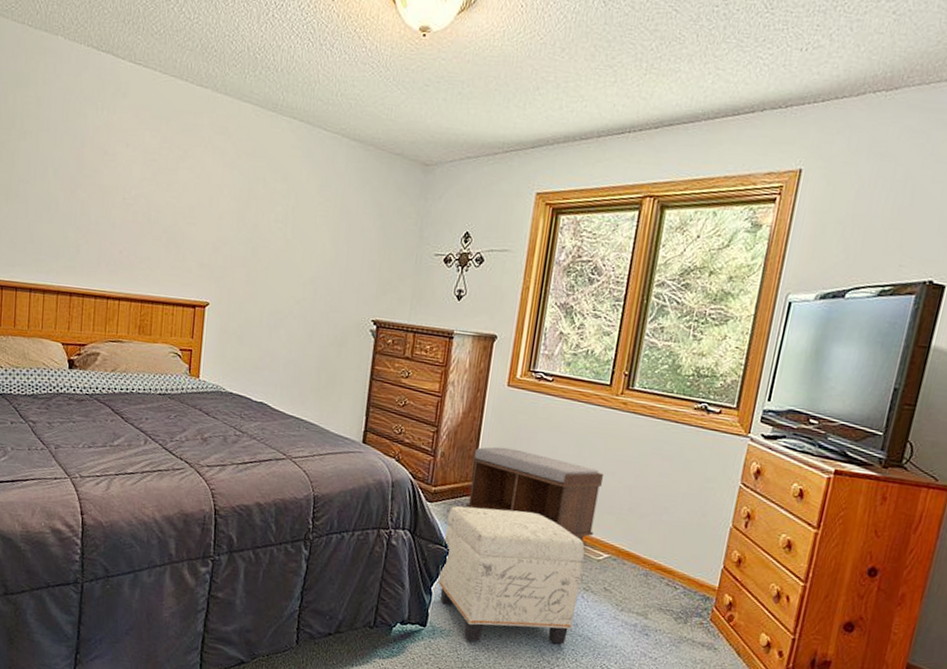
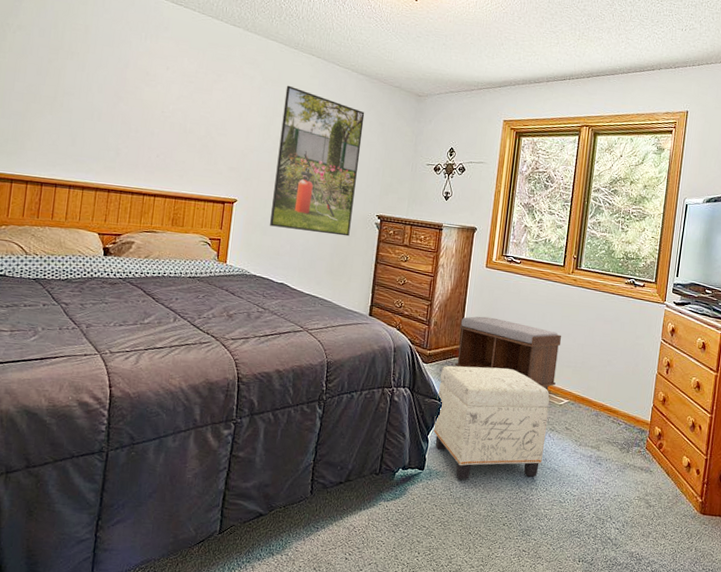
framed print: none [247,159,358,347] -> present [270,85,365,237]

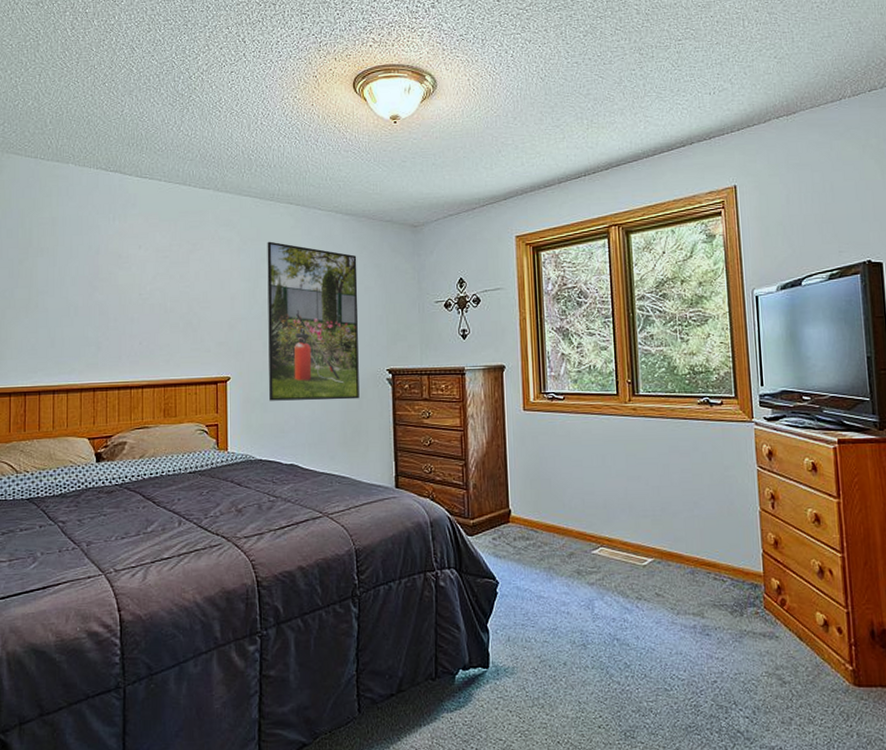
ottoman: present [433,365,550,480] -> none [490,528,633,675]
bench: present [455,316,561,391] -> none [504,469,633,550]

